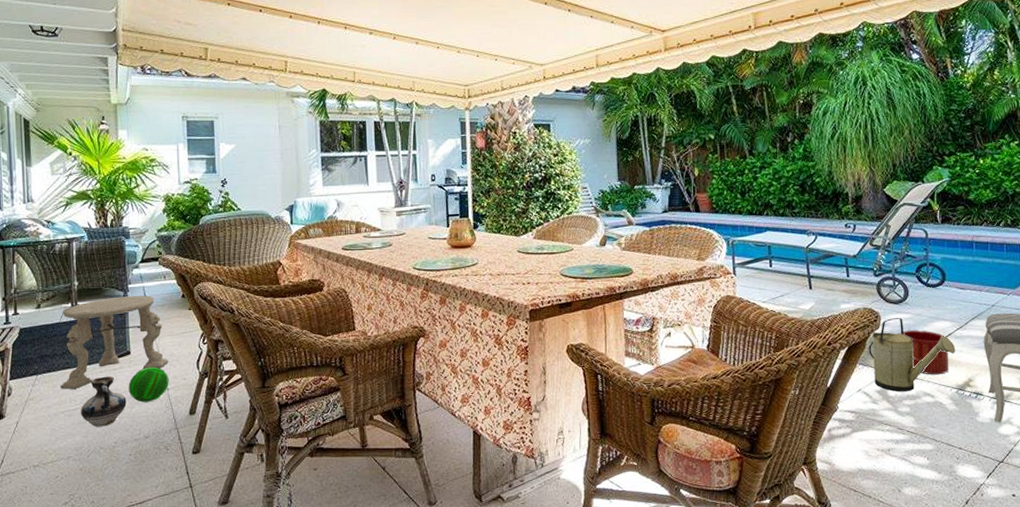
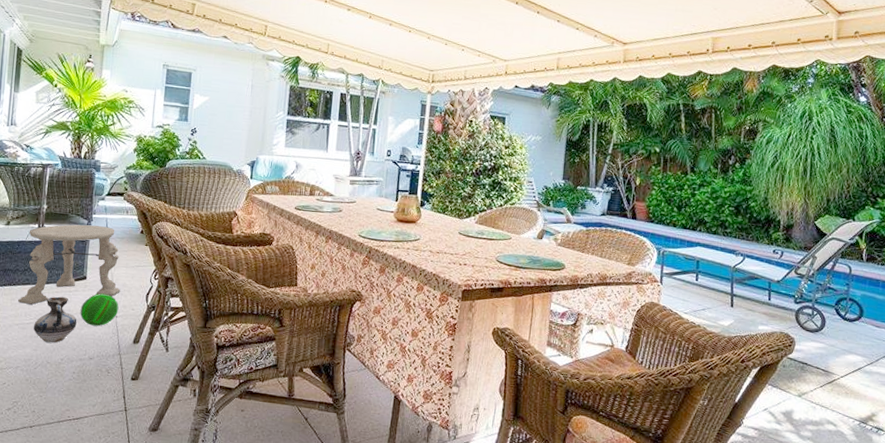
watering can: present [868,318,956,392] -> none [779,345,864,418]
planter: present [902,330,950,375] -> none [814,359,857,406]

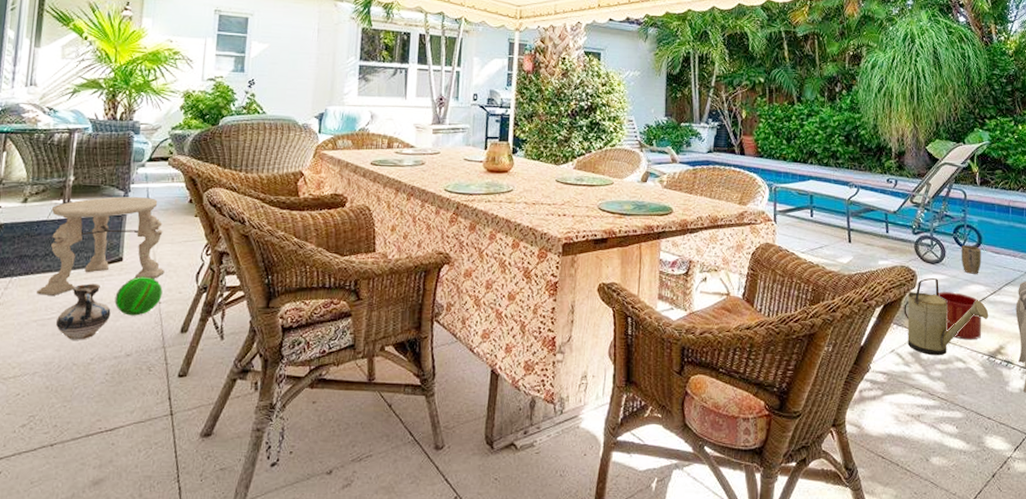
watering can: none [779,345,864,418] -> present [904,278,989,356]
planter: none [814,359,857,406] -> present [938,292,982,340]
plant pot: none [840,317,862,345] -> present [961,245,982,274]

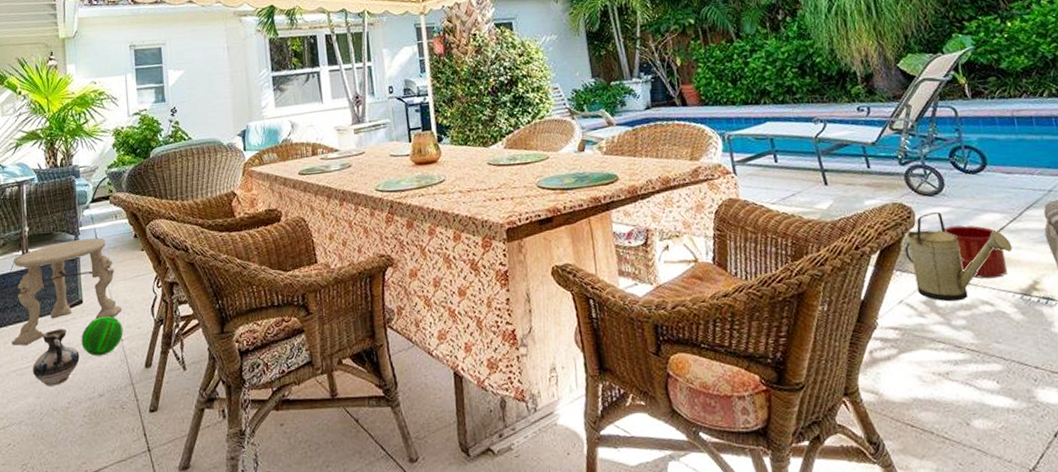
plant pot: present [961,245,982,274] -> none [962,169,991,202]

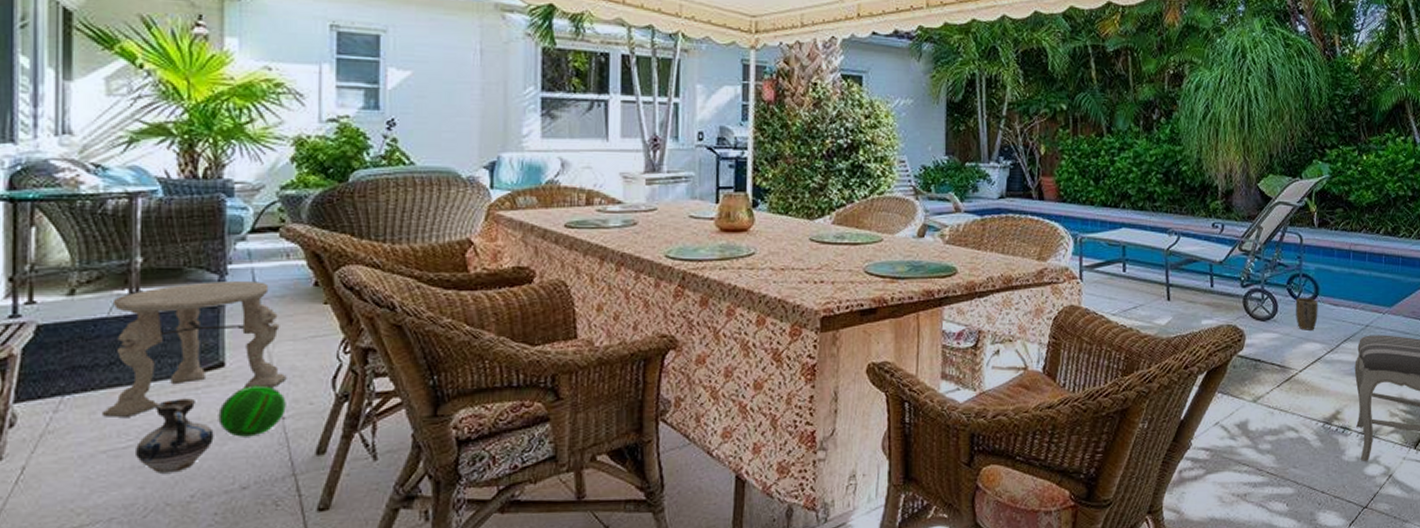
watering can: present [905,212,1013,302] -> none [1230,338,1325,426]
planter: present [943,225,1008,279] -> none [1268,352,1317,406]
plant pot: none [962,169,991,202] -> present [1295,298,1319,330]

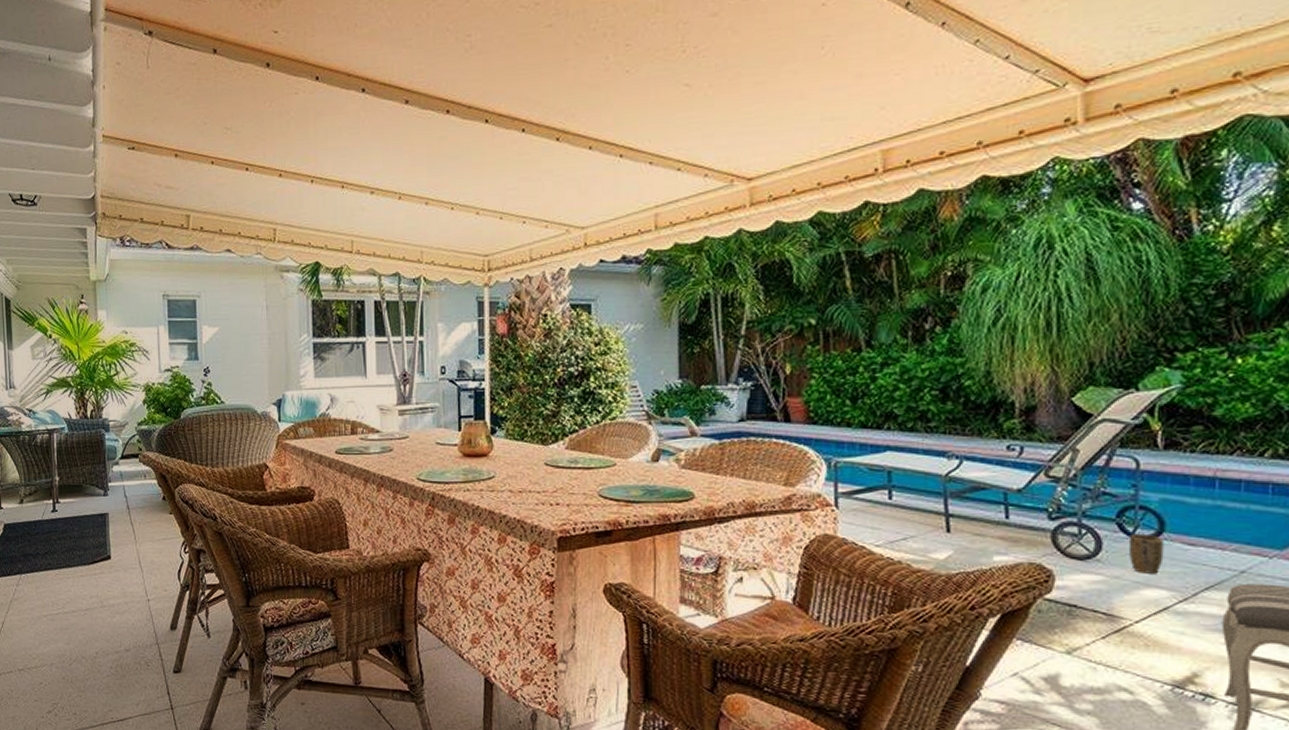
side table: present [103,281,287,417] -> none [43,495,149,592]
ceramic jug: present [136,398,214,474] -> none [63,581,107,635]
ball: present [218,385,286,437] -> none [109,574,150,613]

